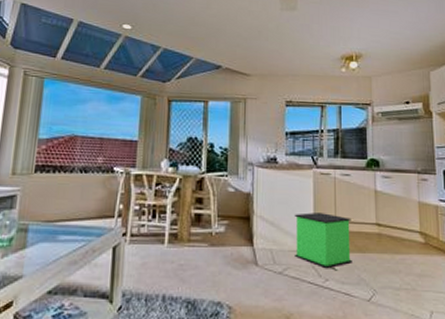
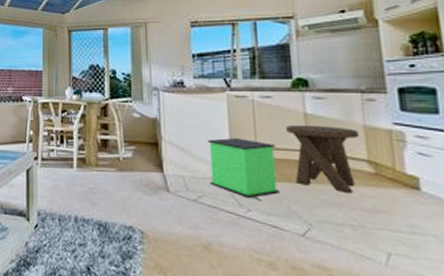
music stool: none [360,200,415,262] -> present [286,124,360,194]

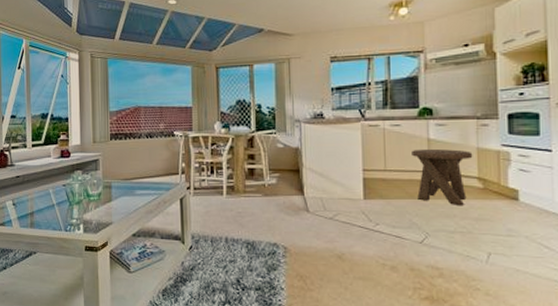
stool: present [206,138,279,201] -> none [342,163,403,216]

